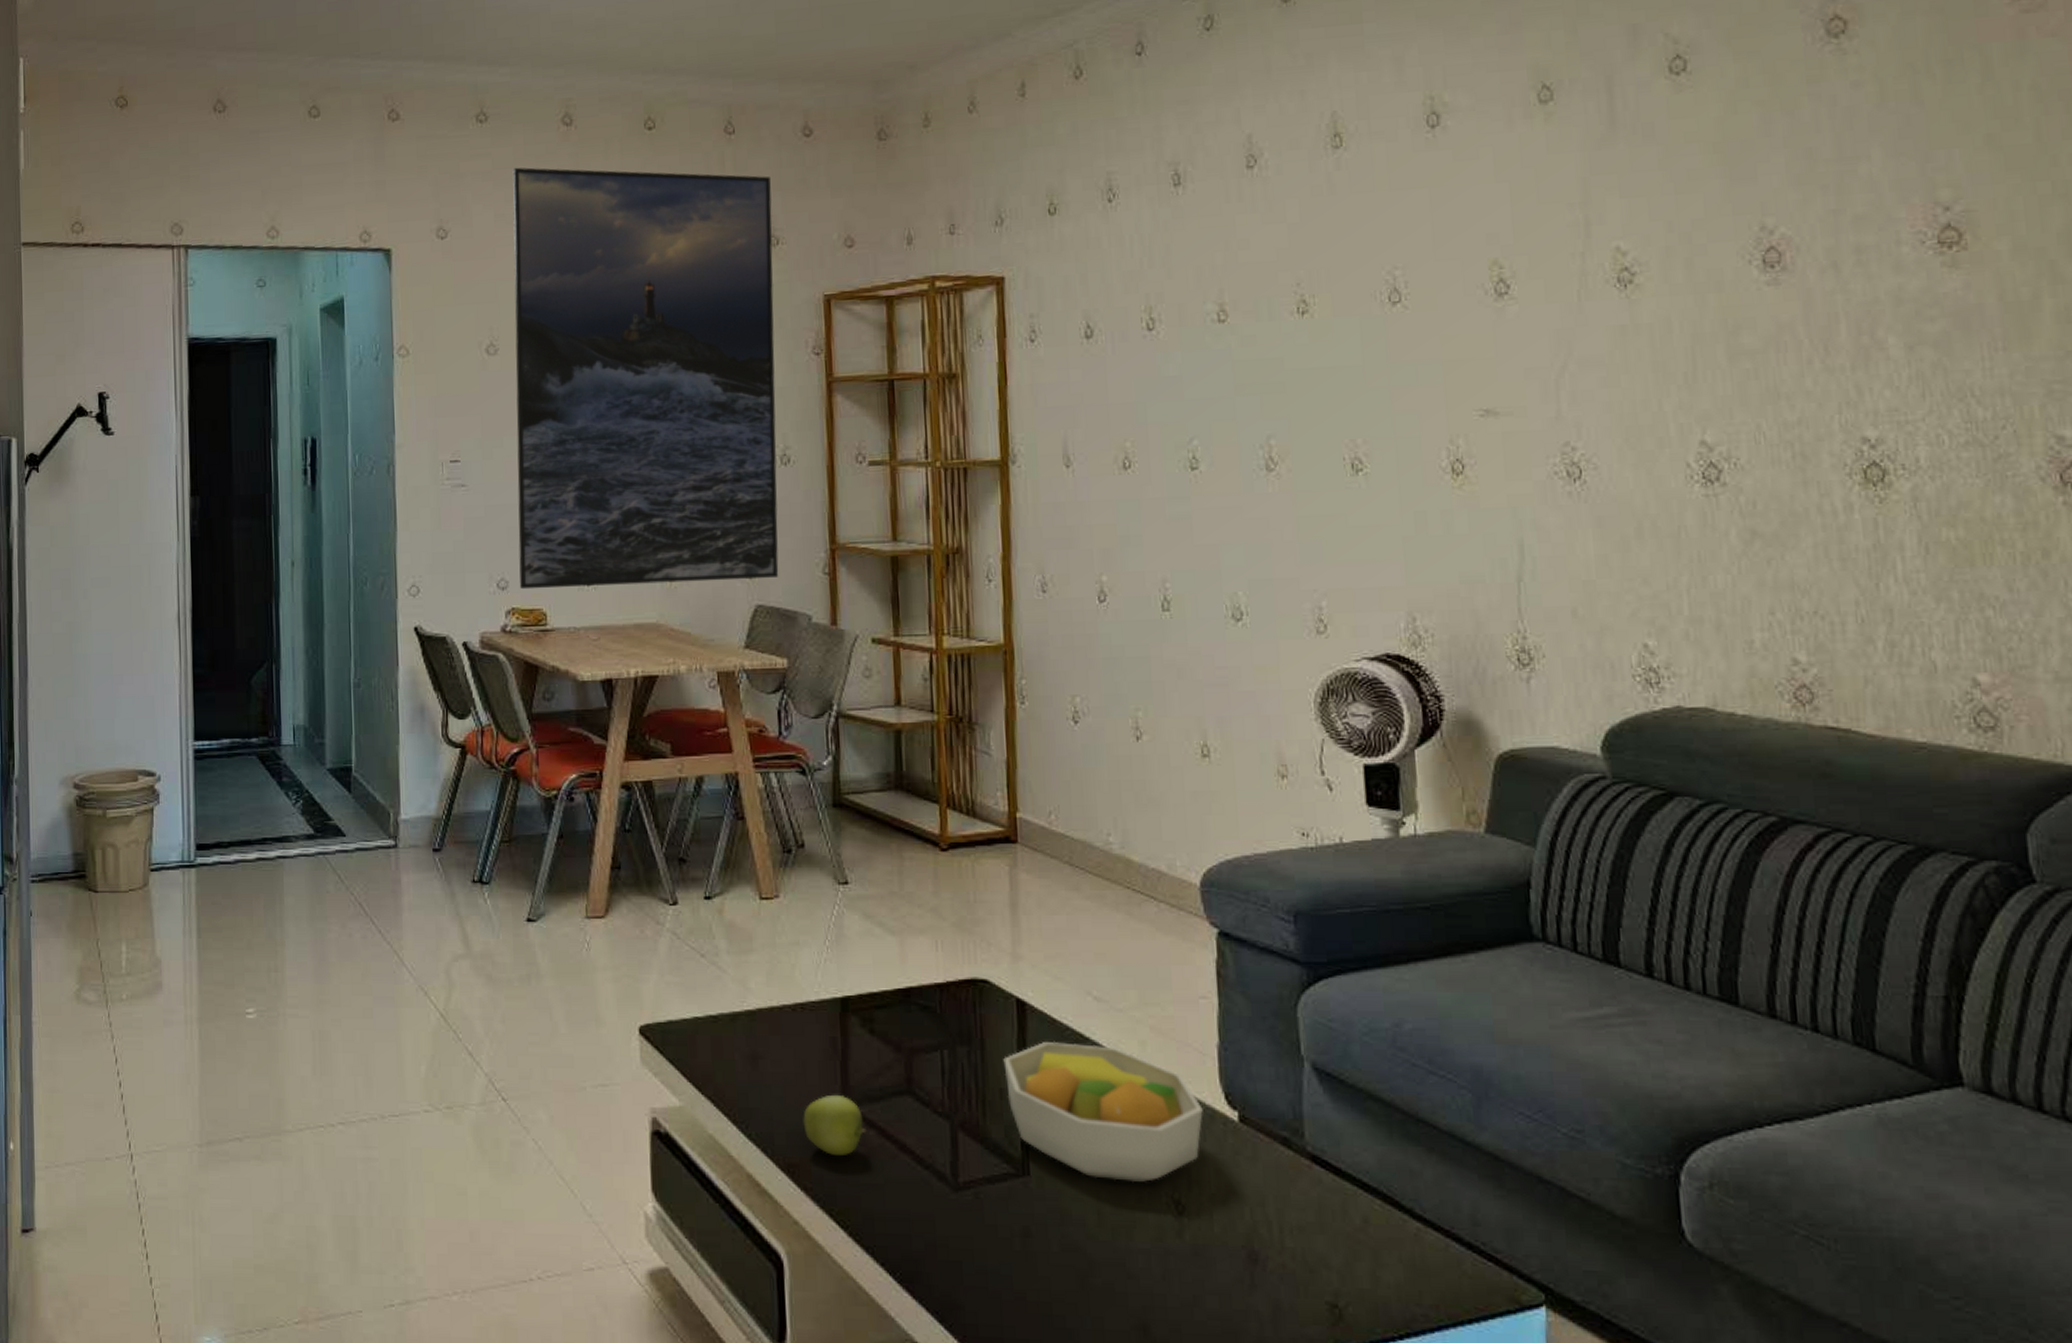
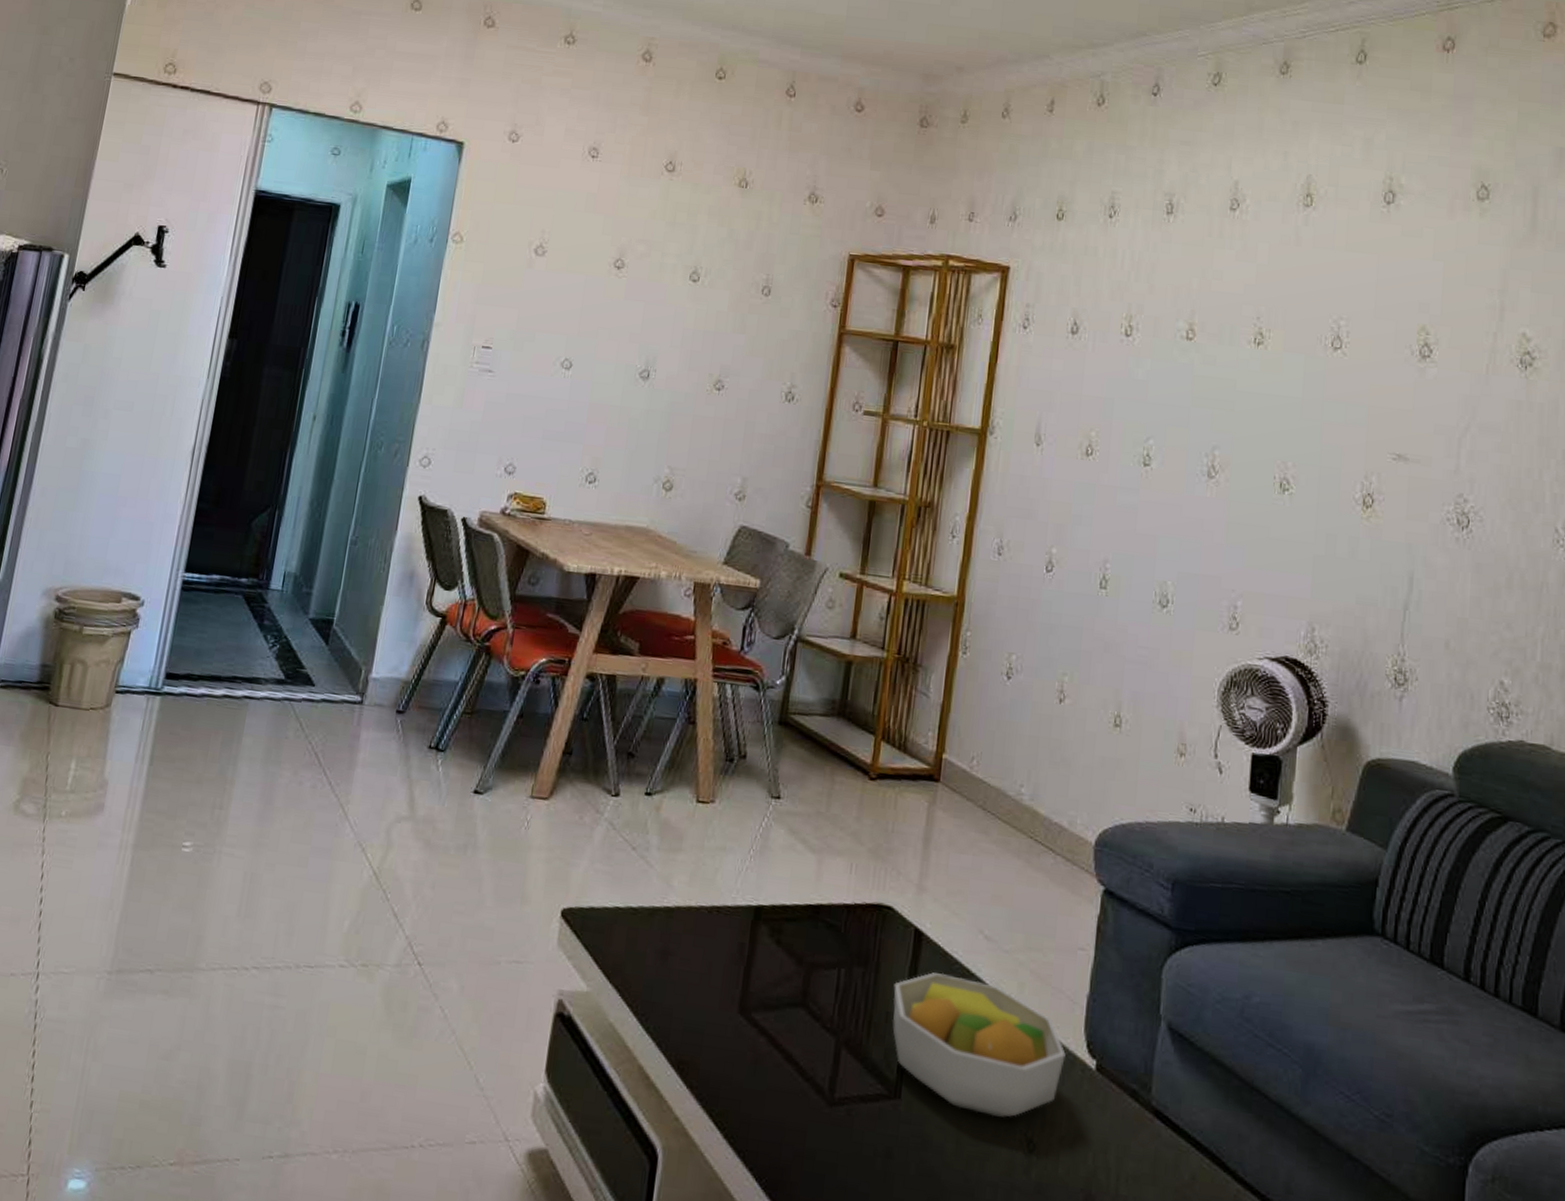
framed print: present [512,167,779,590] -> none [525,90,821,503]
apple: present [803,1094,867,1157] -> none [699,998,758,1059]

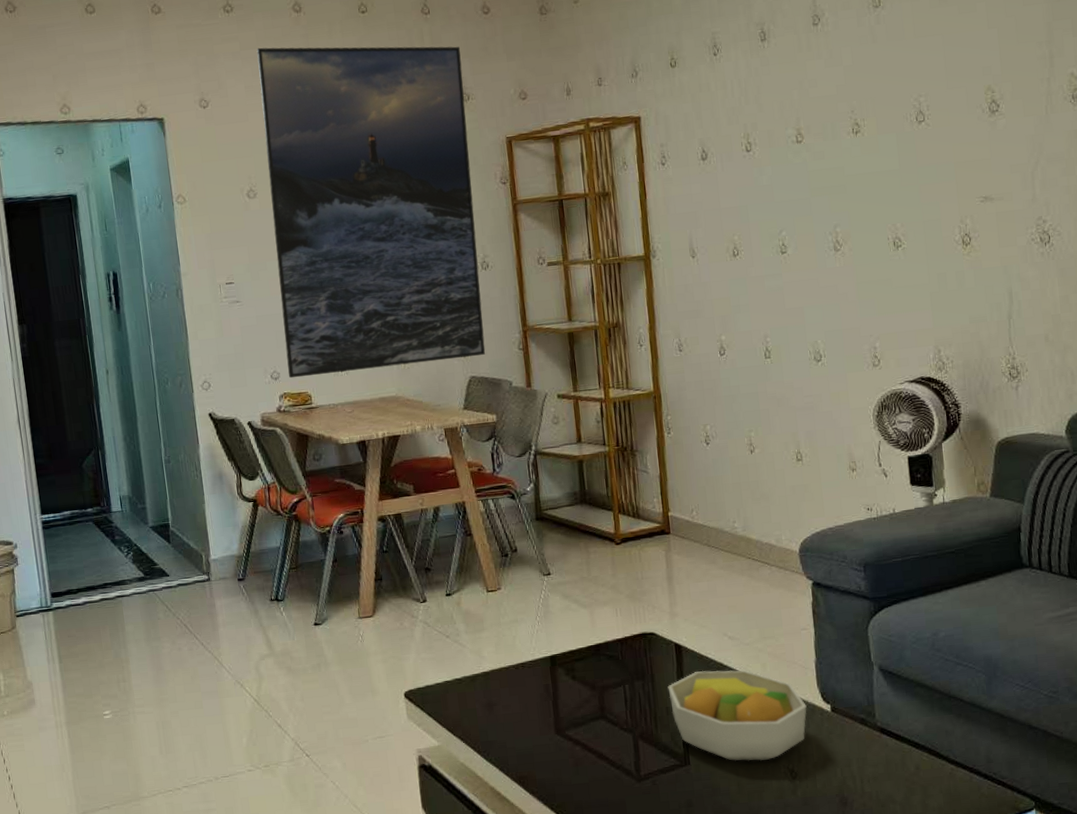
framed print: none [525,90,821,503] -> present [256,46,486,379]

